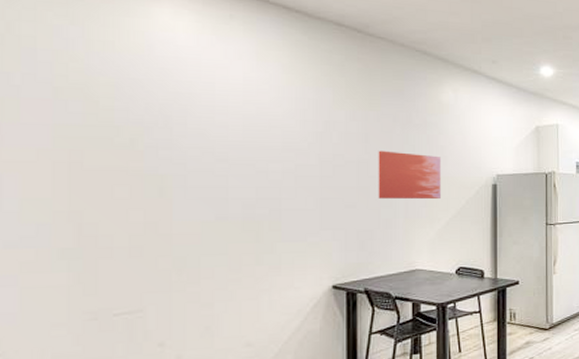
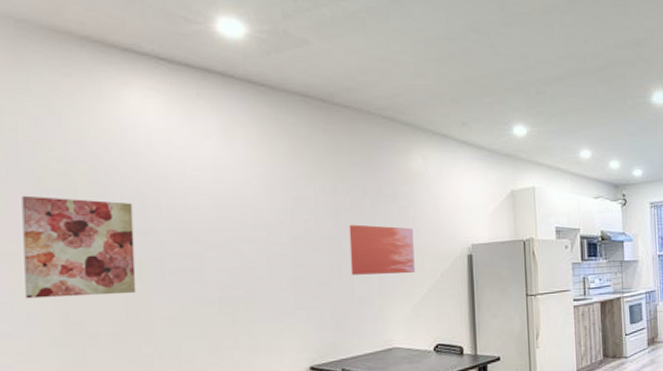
wall art: none [36,104,157,209] -> present [21,195,137,299]

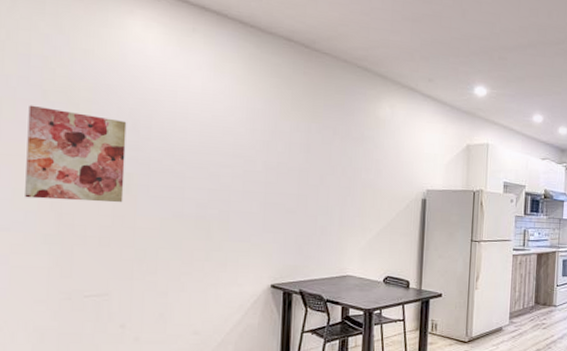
wall art: present [349,224,415,275] -> none [315,161,375,211]

